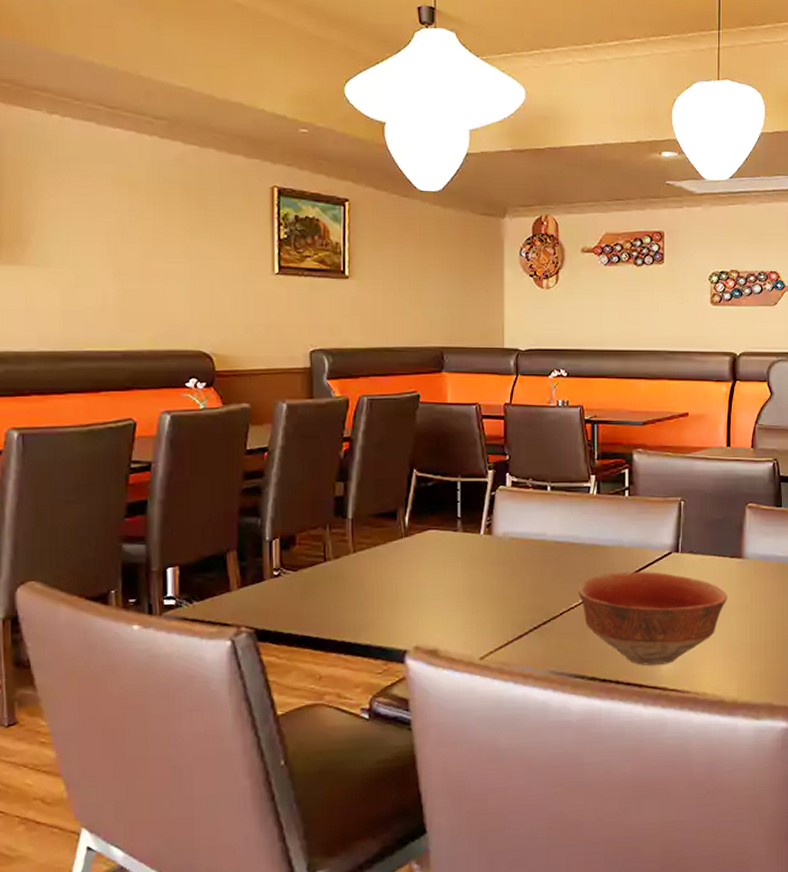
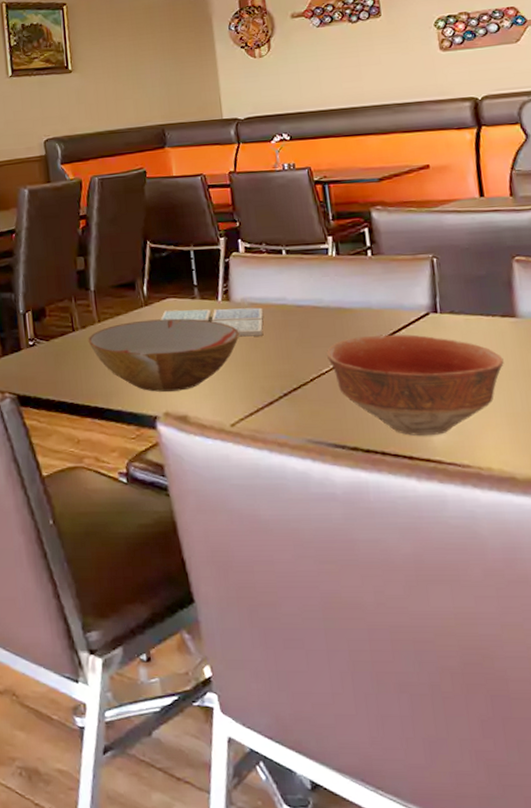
bowl: none [340,551,498,626] -> present [88,318,240,392]
drink coaster: none [419,542,523,571] -> present [160,307,264,337]

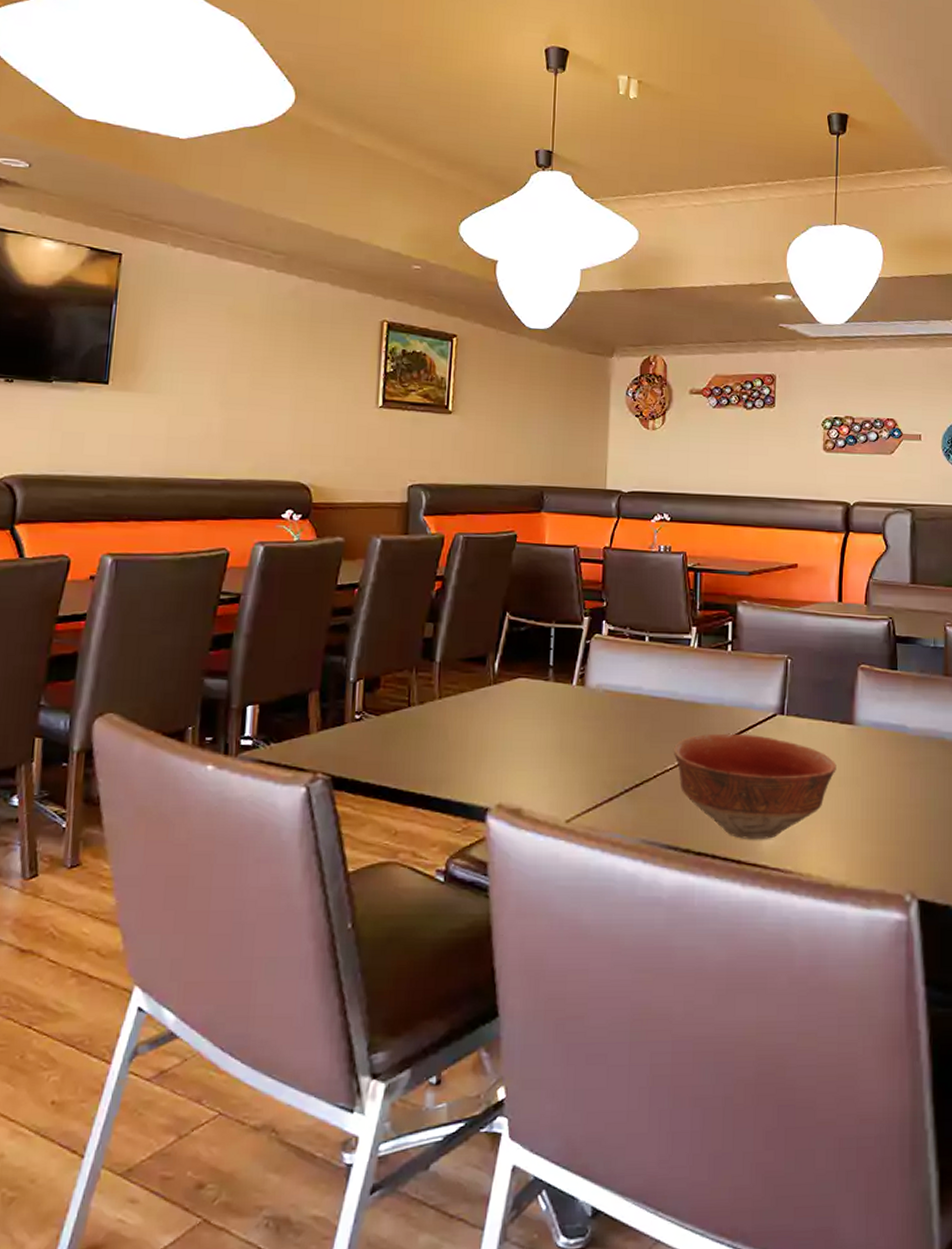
bowl: present [88,318,240,392] -> none [424,700,589,781]
drink coaster: present [160,307,264,337] -> none [508,691,617,726]

